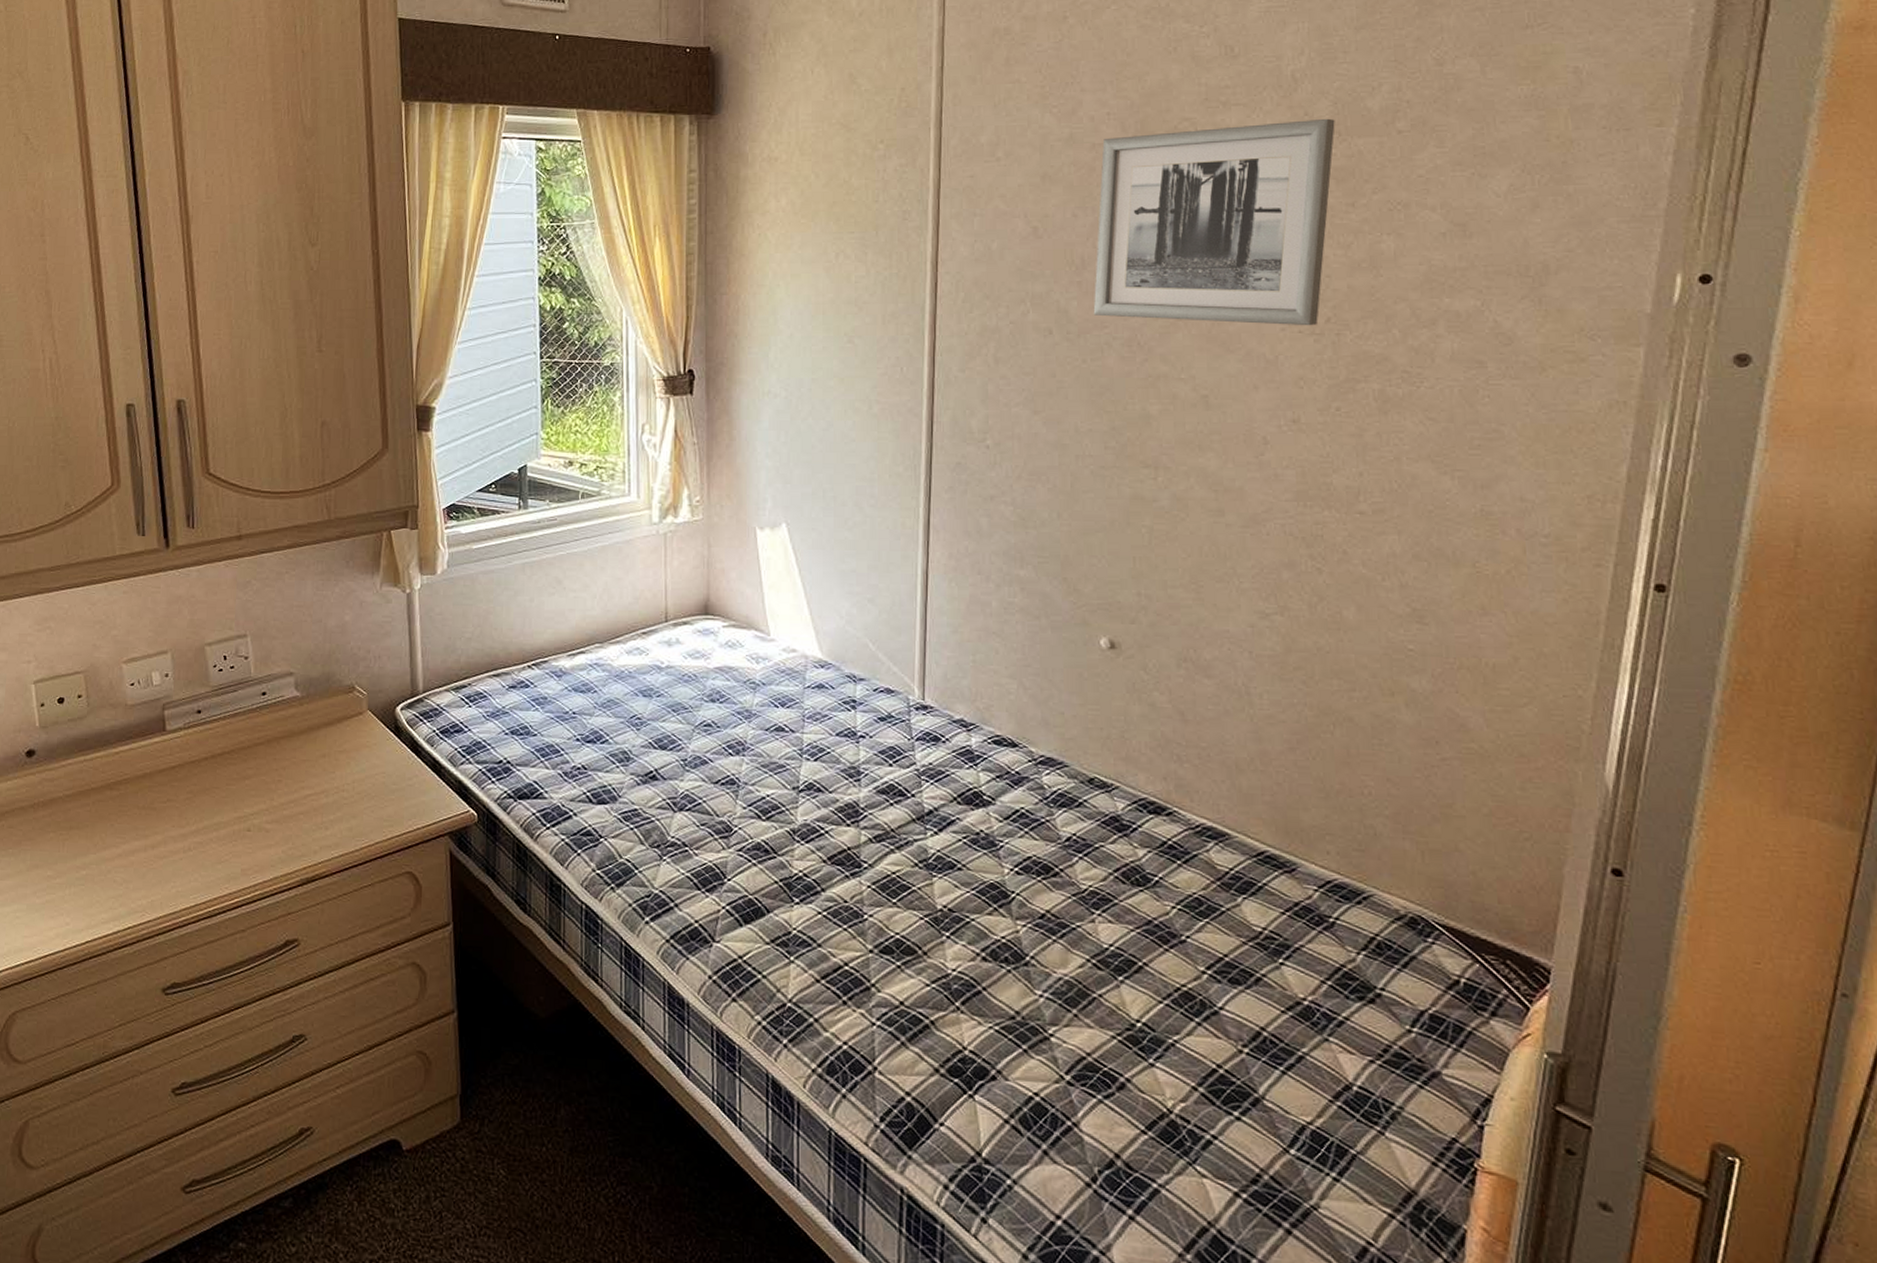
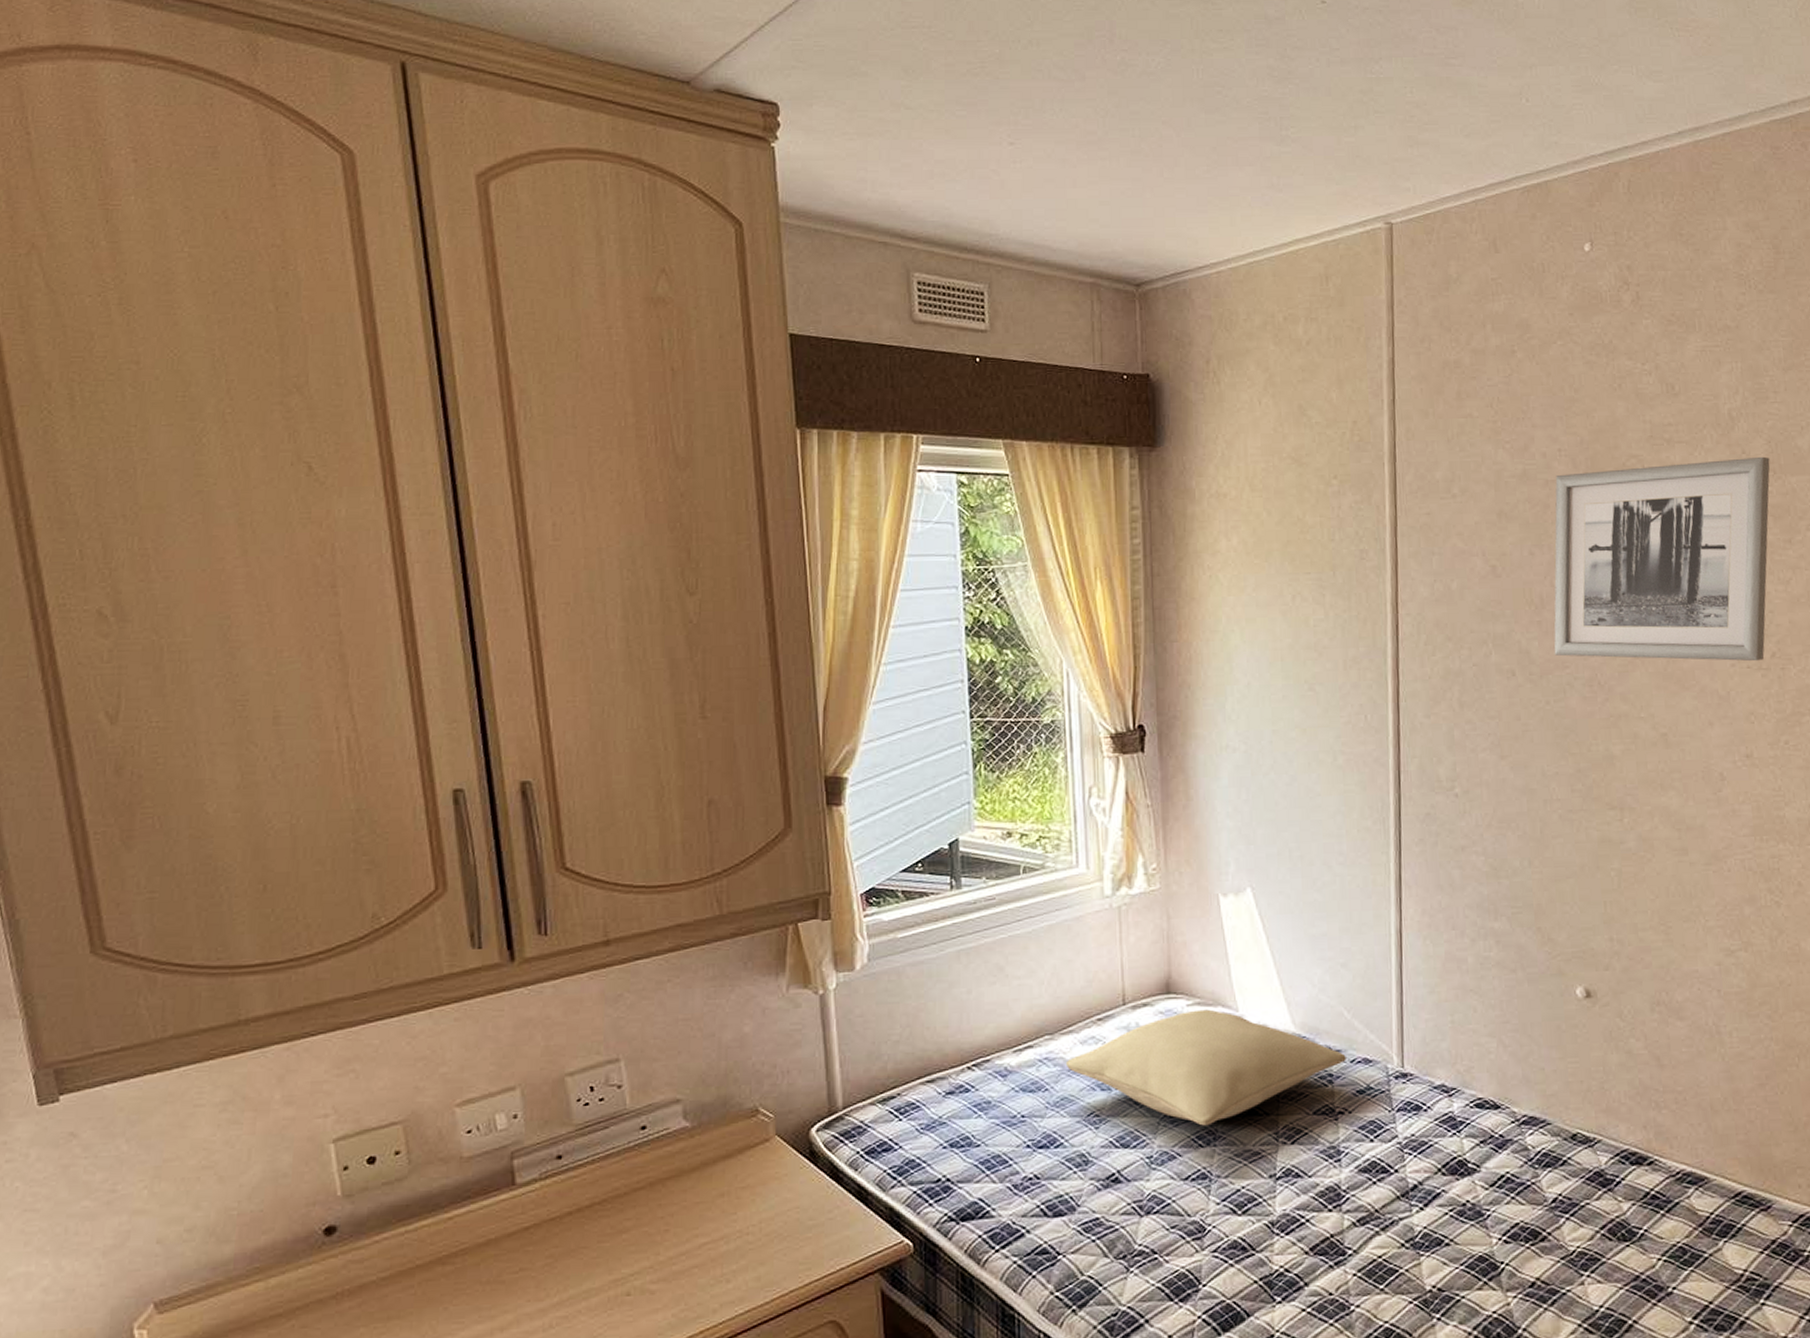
pillow: none [613,631,869,737] -> present [1065,1009,1346,1126]

